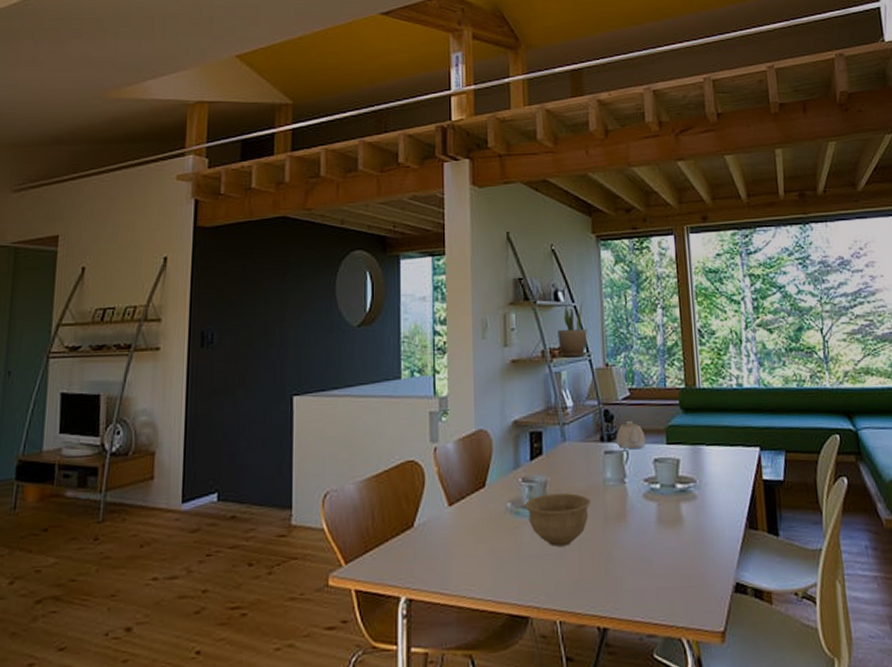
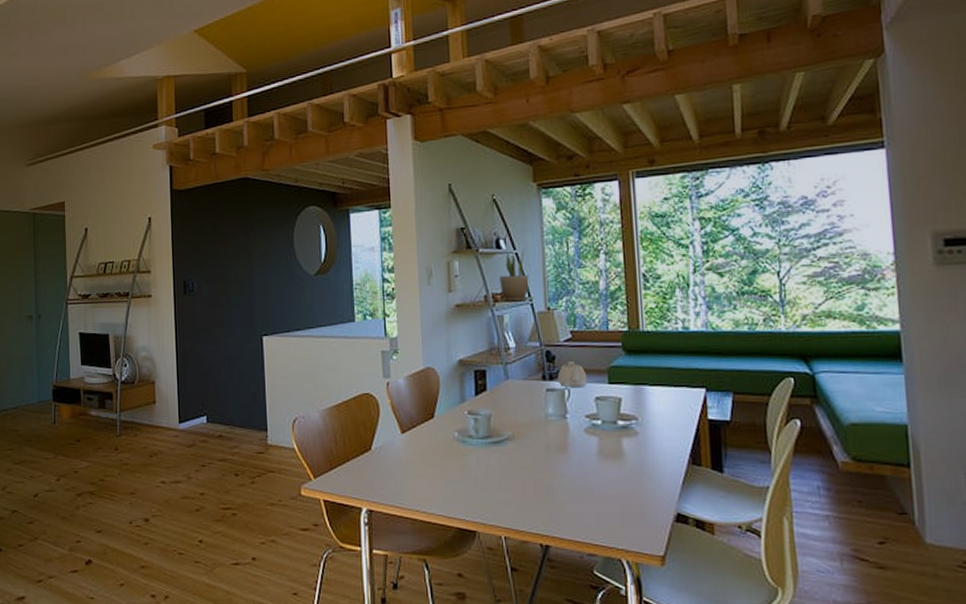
bowl: present [525,493,591,547] -> none [471,426,534,472]

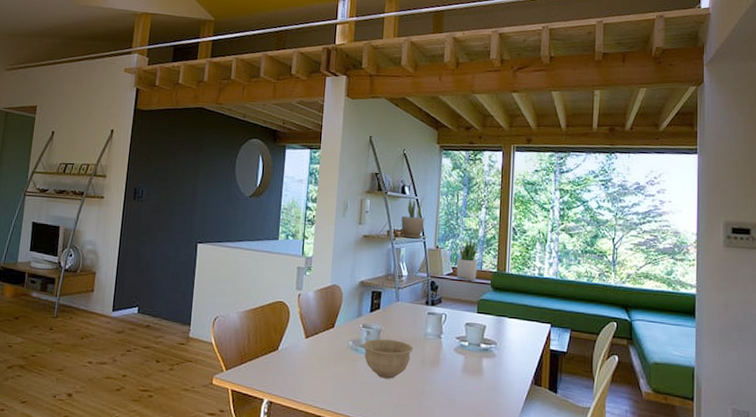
bowl: none [471,426,534,472] -> present [363,339,414,379]
teapot: present [557,362,588,388] -> none [437,292,461,314]
planter: none [575,295,603,345] -> present [456,240,478,281]

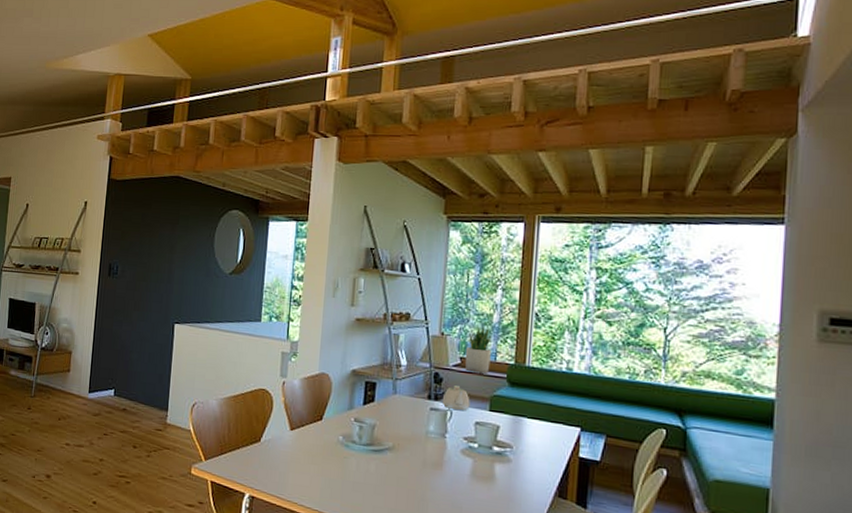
bowl: present [363,339,414,379] -> none [354,434,413,480]
potted plant: present [401,196,425,239] -> none [400,275,428,324]
teapot: none [437,292,461,314] -> present [442,386,470,411]

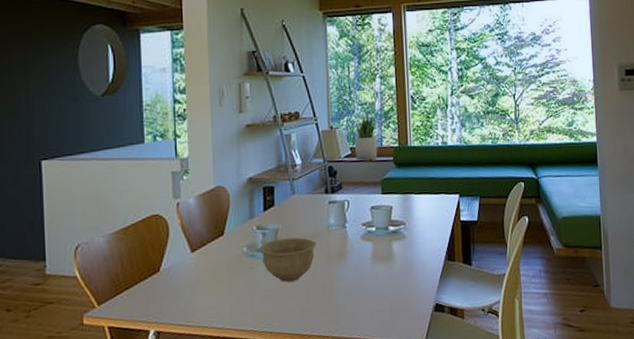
bowl: none [354,434,413,480] -> present [259,237,317,282]
teapot: present [442,386,470,411] -> none [338,176,364,200]

